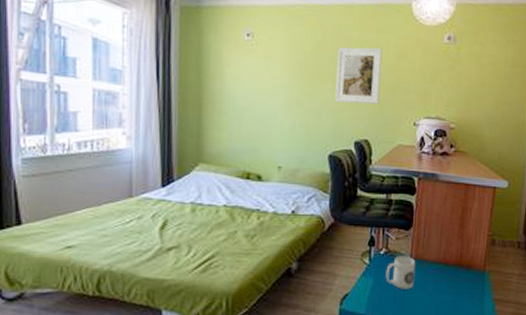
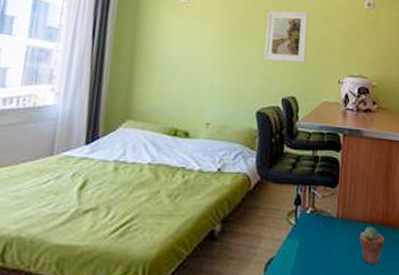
mug: present [385,255,416,289] -> none [312,215,343,252]
potted succulent: none [432,267,457,303] -> present [359,226,384,266]

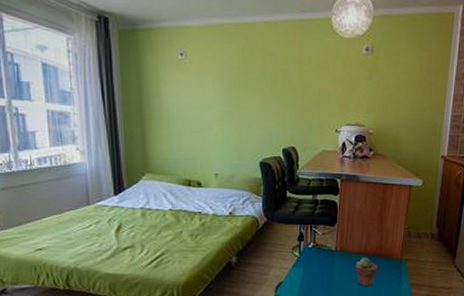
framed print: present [264,10,309,63] -> none [264,61,305,114]

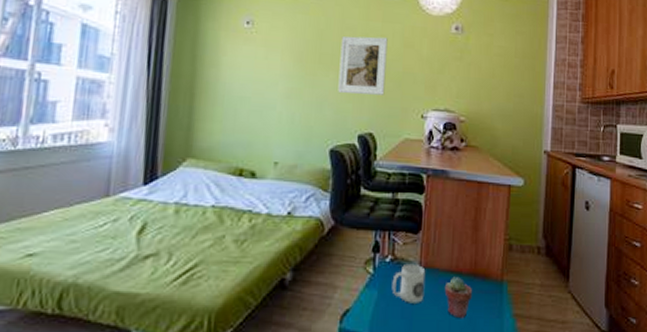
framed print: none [264,61,305,114] -> present [338,36,388,95]
mug: none [314,248,341,277] -> present [392,263,426,303]

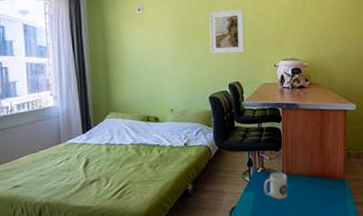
potted succulent: present [444,276,472,319] -> none [302,178,323,208]

